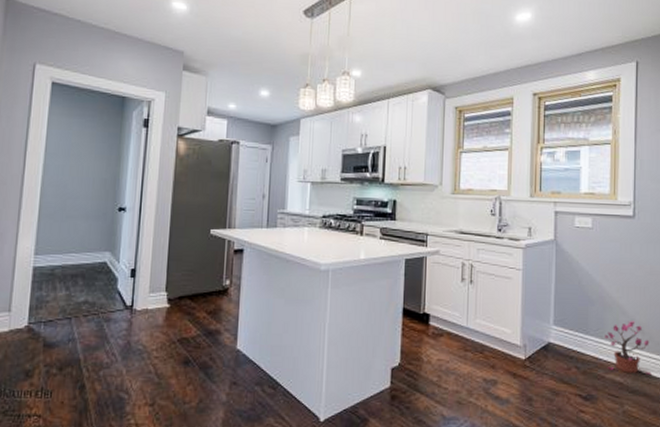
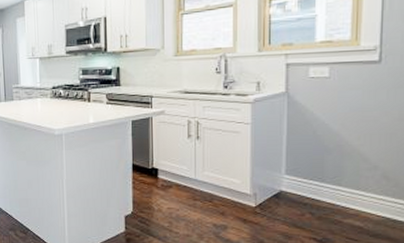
potted plant: present [605,321,652,375] -> none [343,168,397,219]

